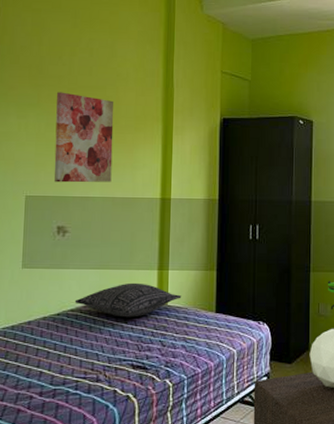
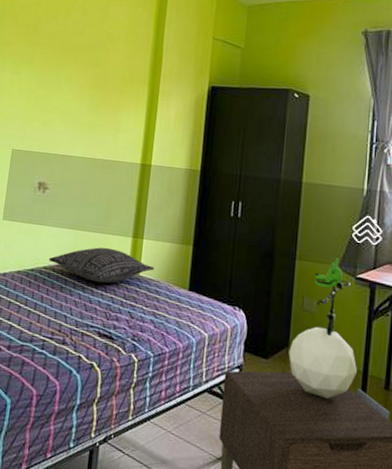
wall art: present [54,92,114,183] -> none [40,50,102,143]

